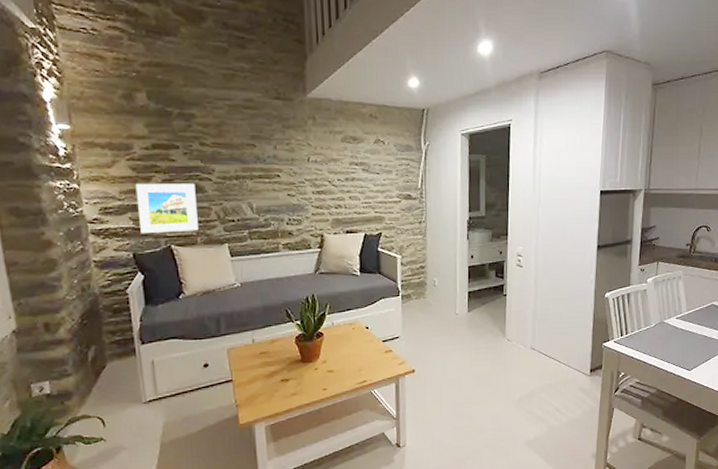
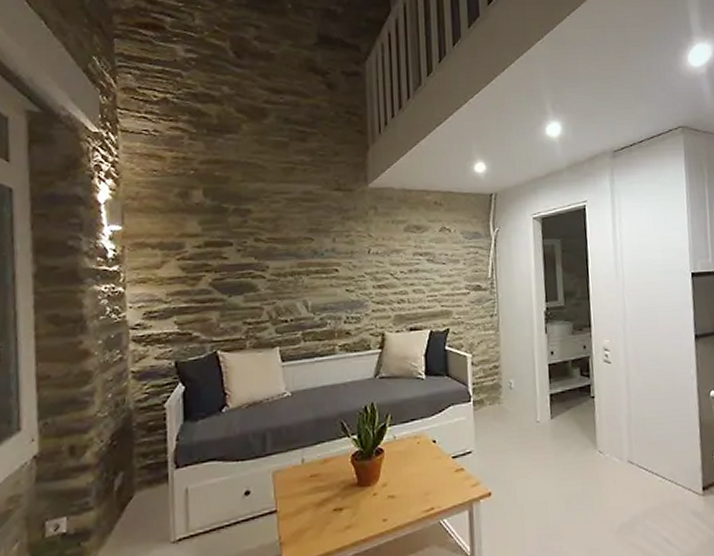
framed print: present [135,183,198,234] -> none [184,281,248,340]

